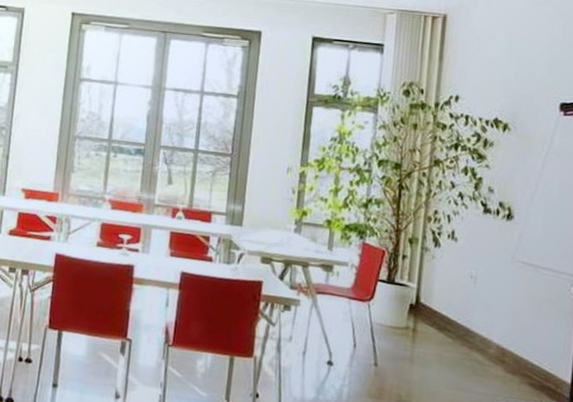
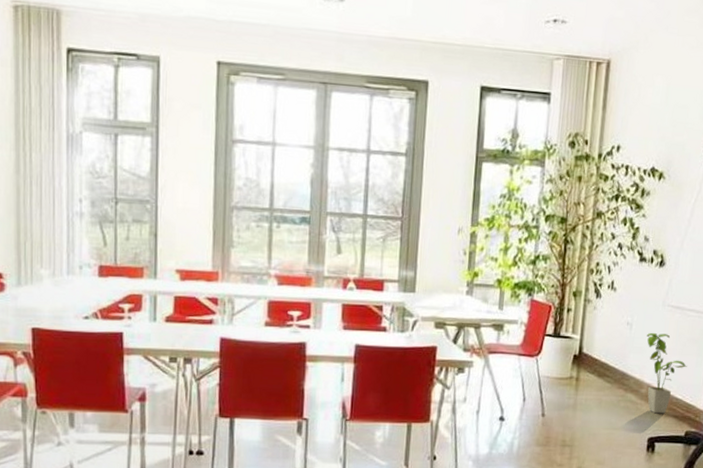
house plant: none [494,288,545,380] -> present [647,332,688,414]

